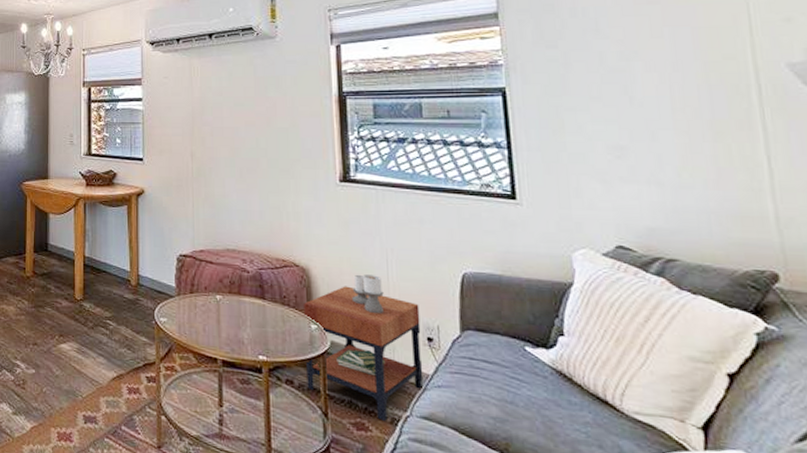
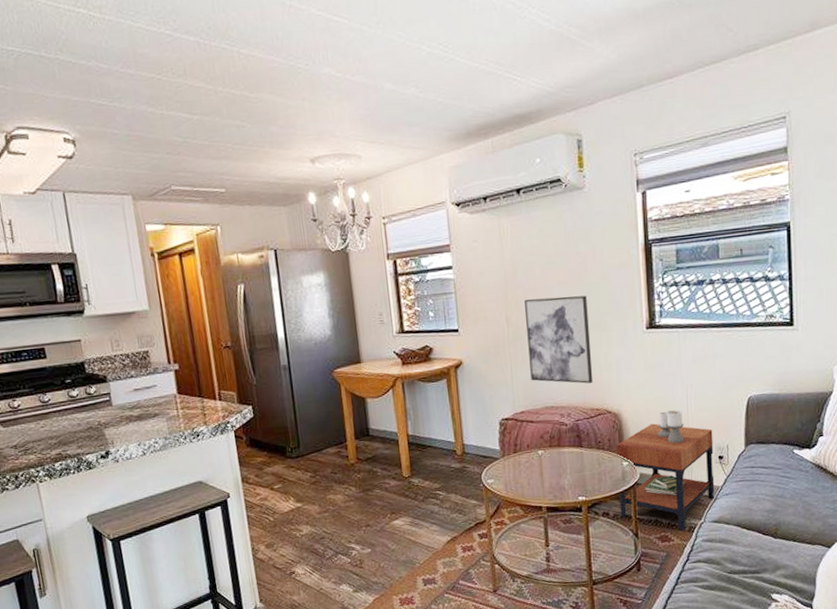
wall art: none [211,137,280,231] -> present [525,295,594,384]

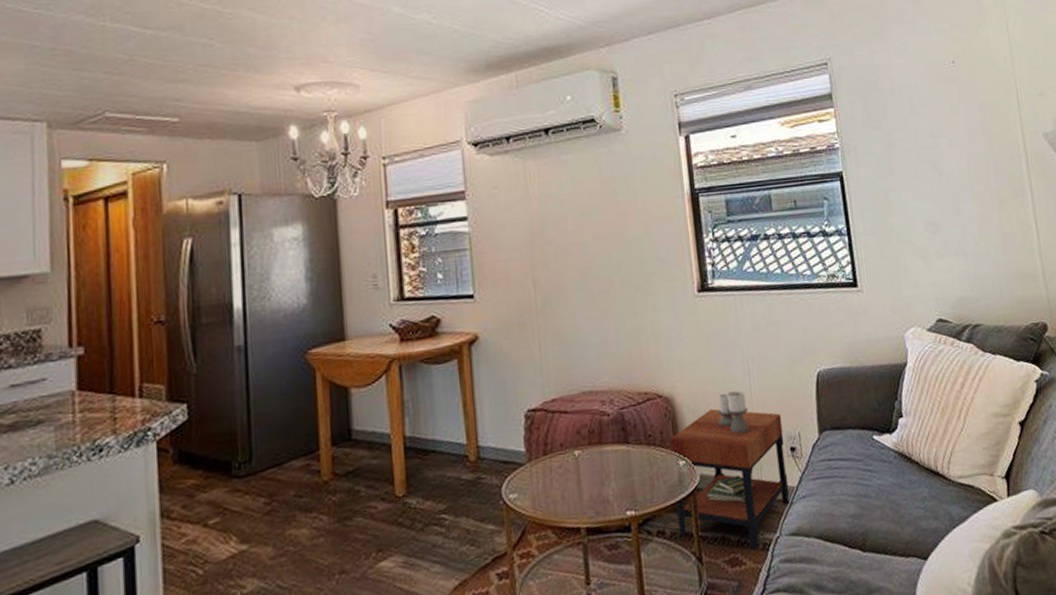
wall art: present [525,295,594,384] -> none [555,252,640,361]

